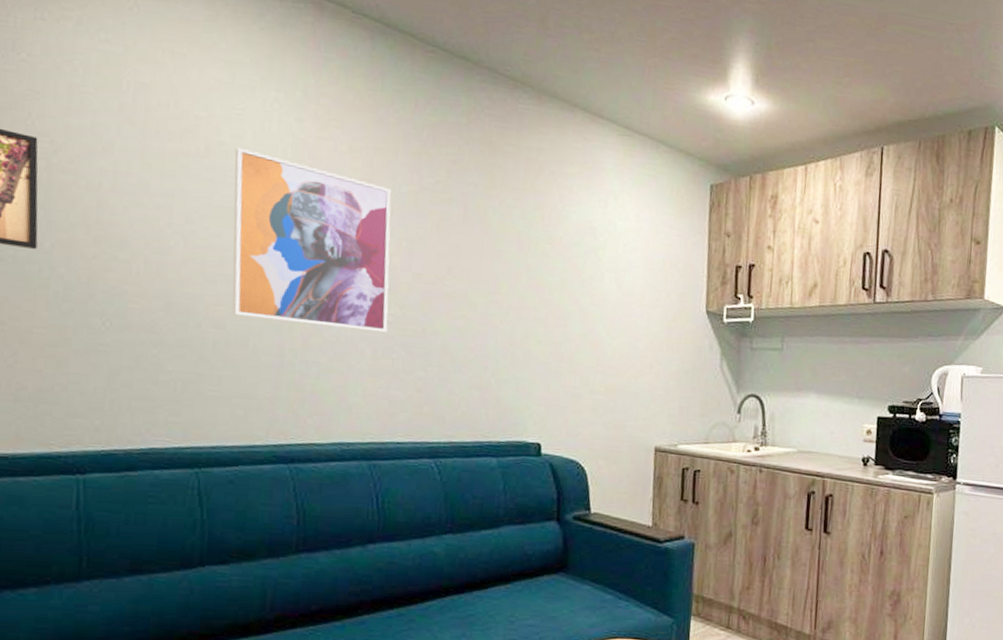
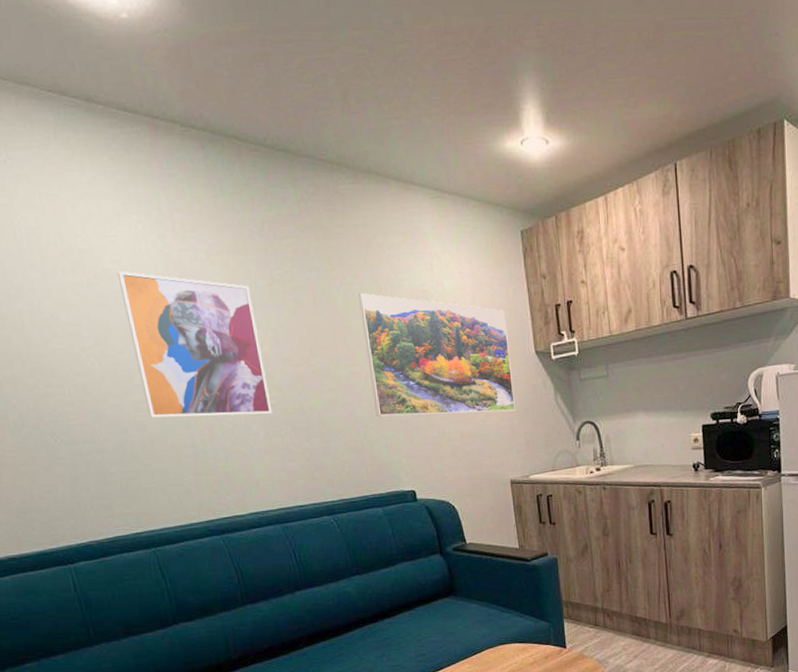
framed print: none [511,218,680,372] -> present [358,293,515,417]

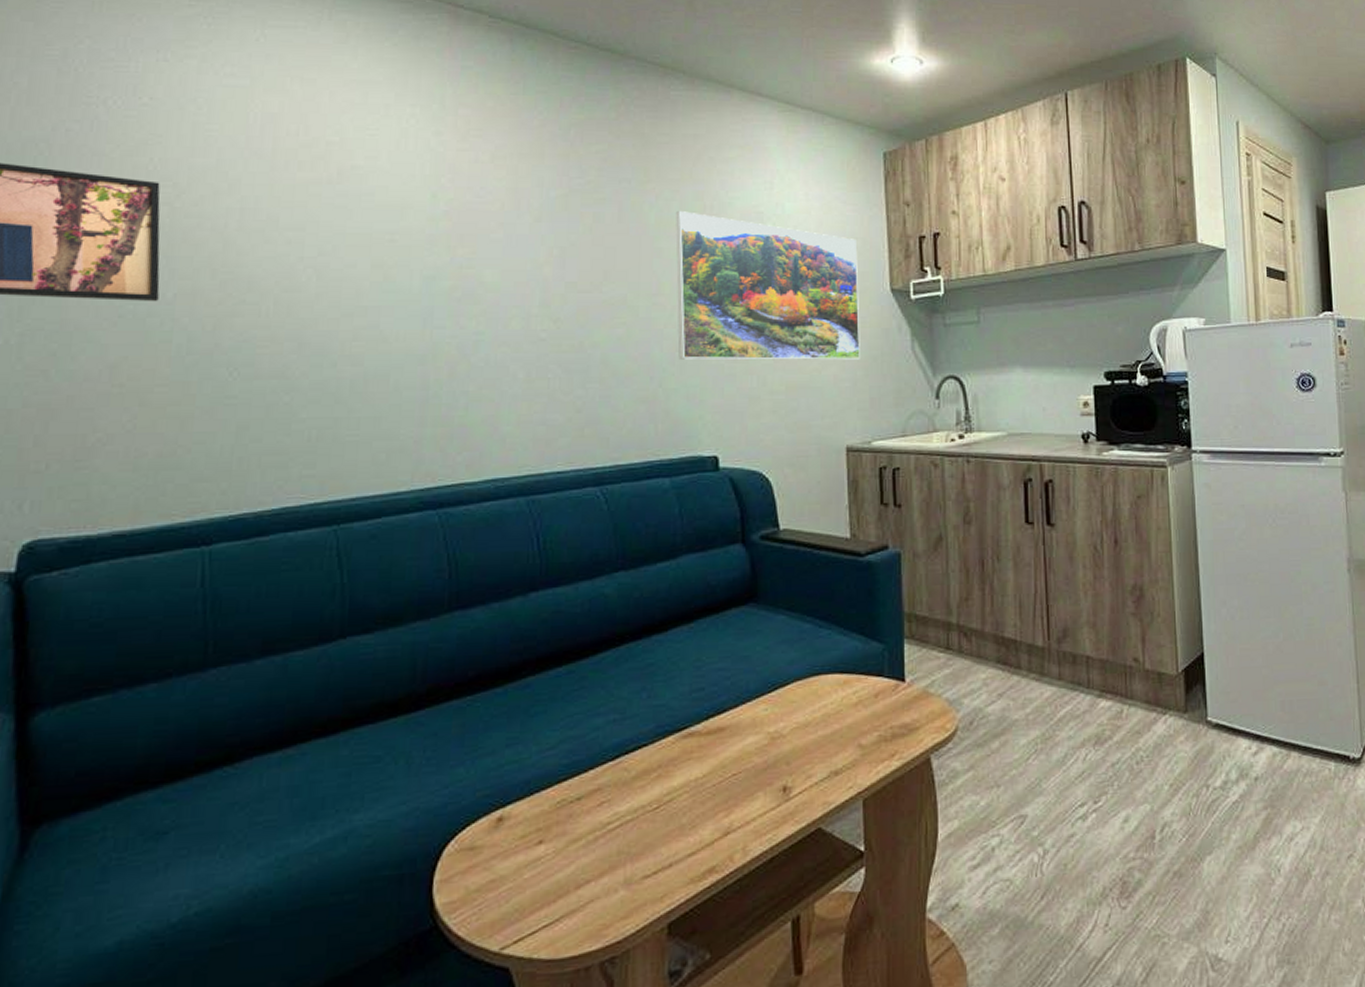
wall art: present [117,271,273,418] -> none [369,169,542,351]

